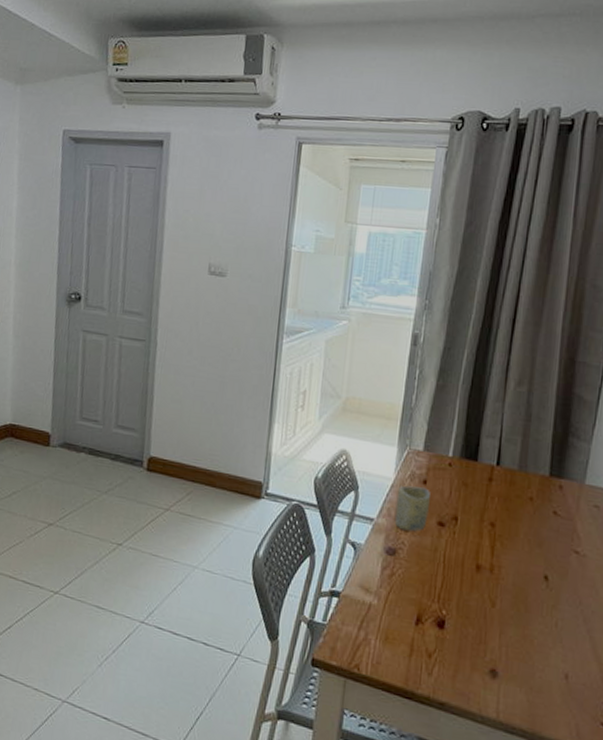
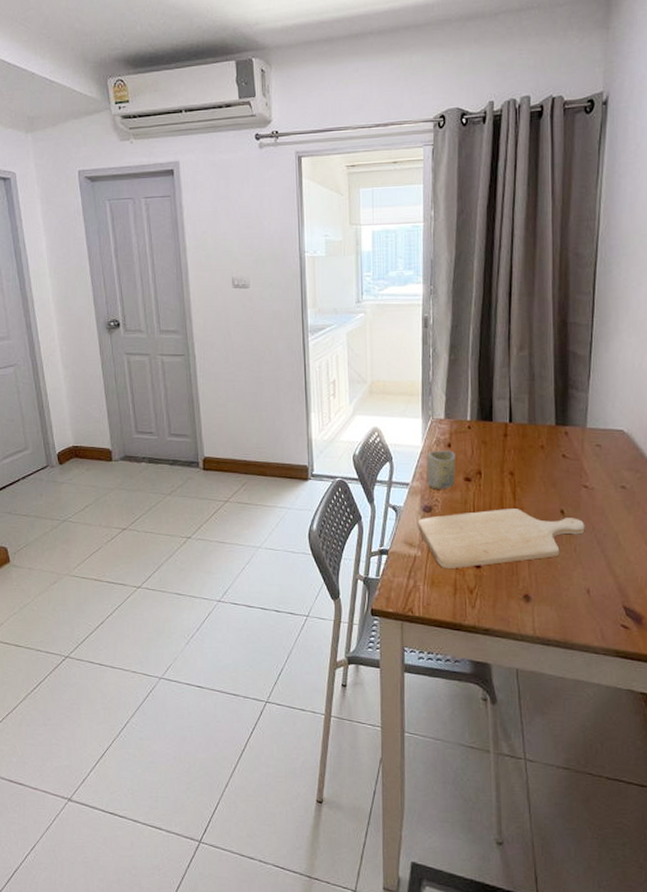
chopping board: none [377,560,571,630] -> present [417,509,585,568]

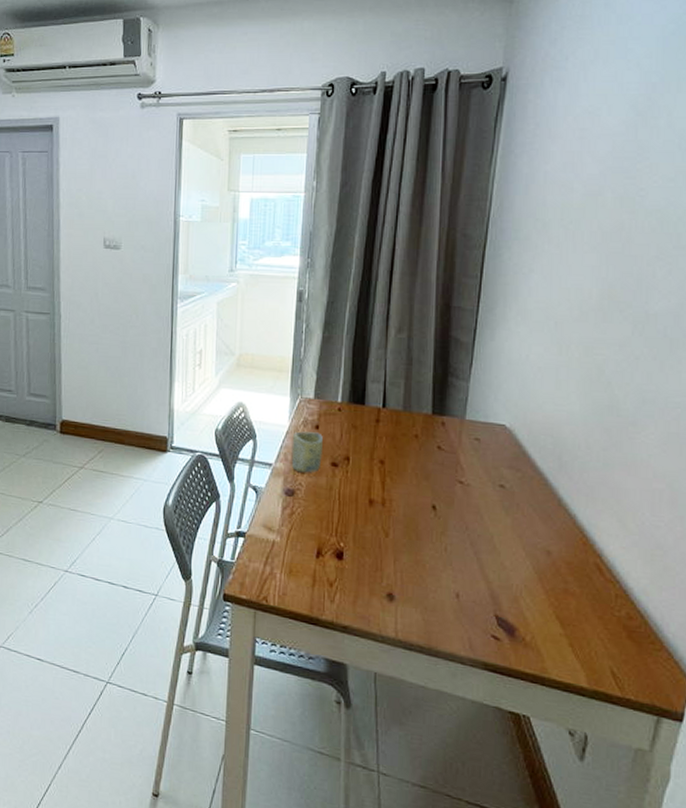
chopping board: present [417,509,585,568] -> none [278,498,458,559]

